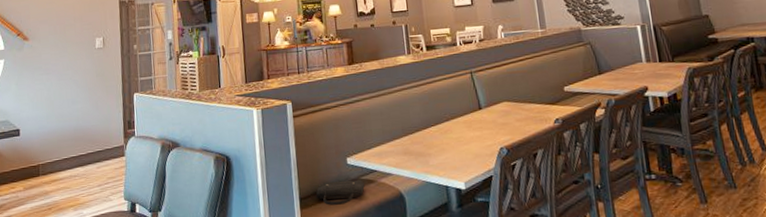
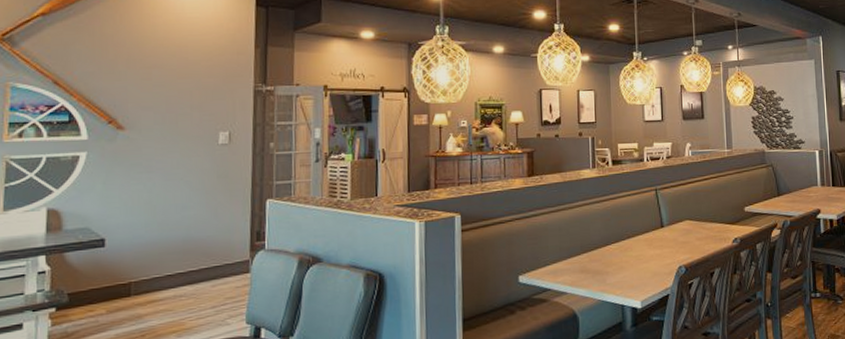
handbag: present [316,179,365,206] -> none [482,299,536,327]

